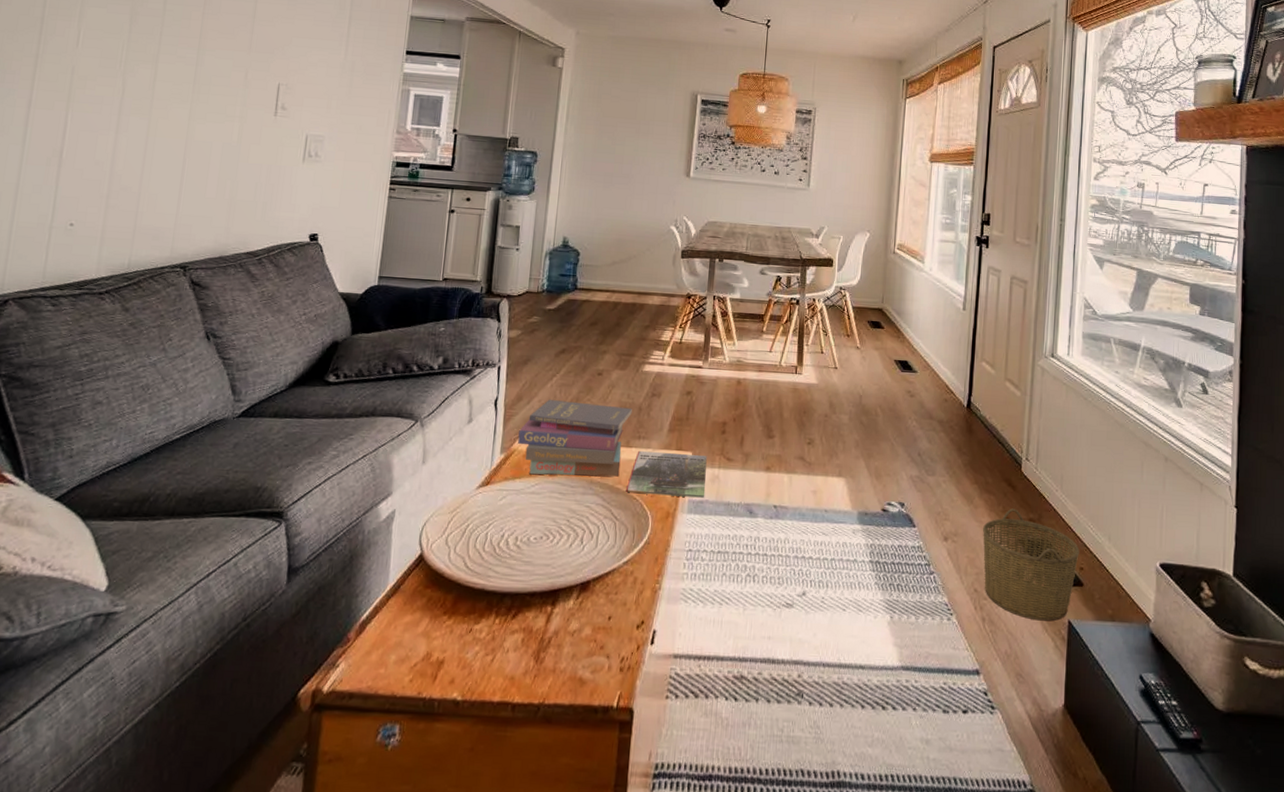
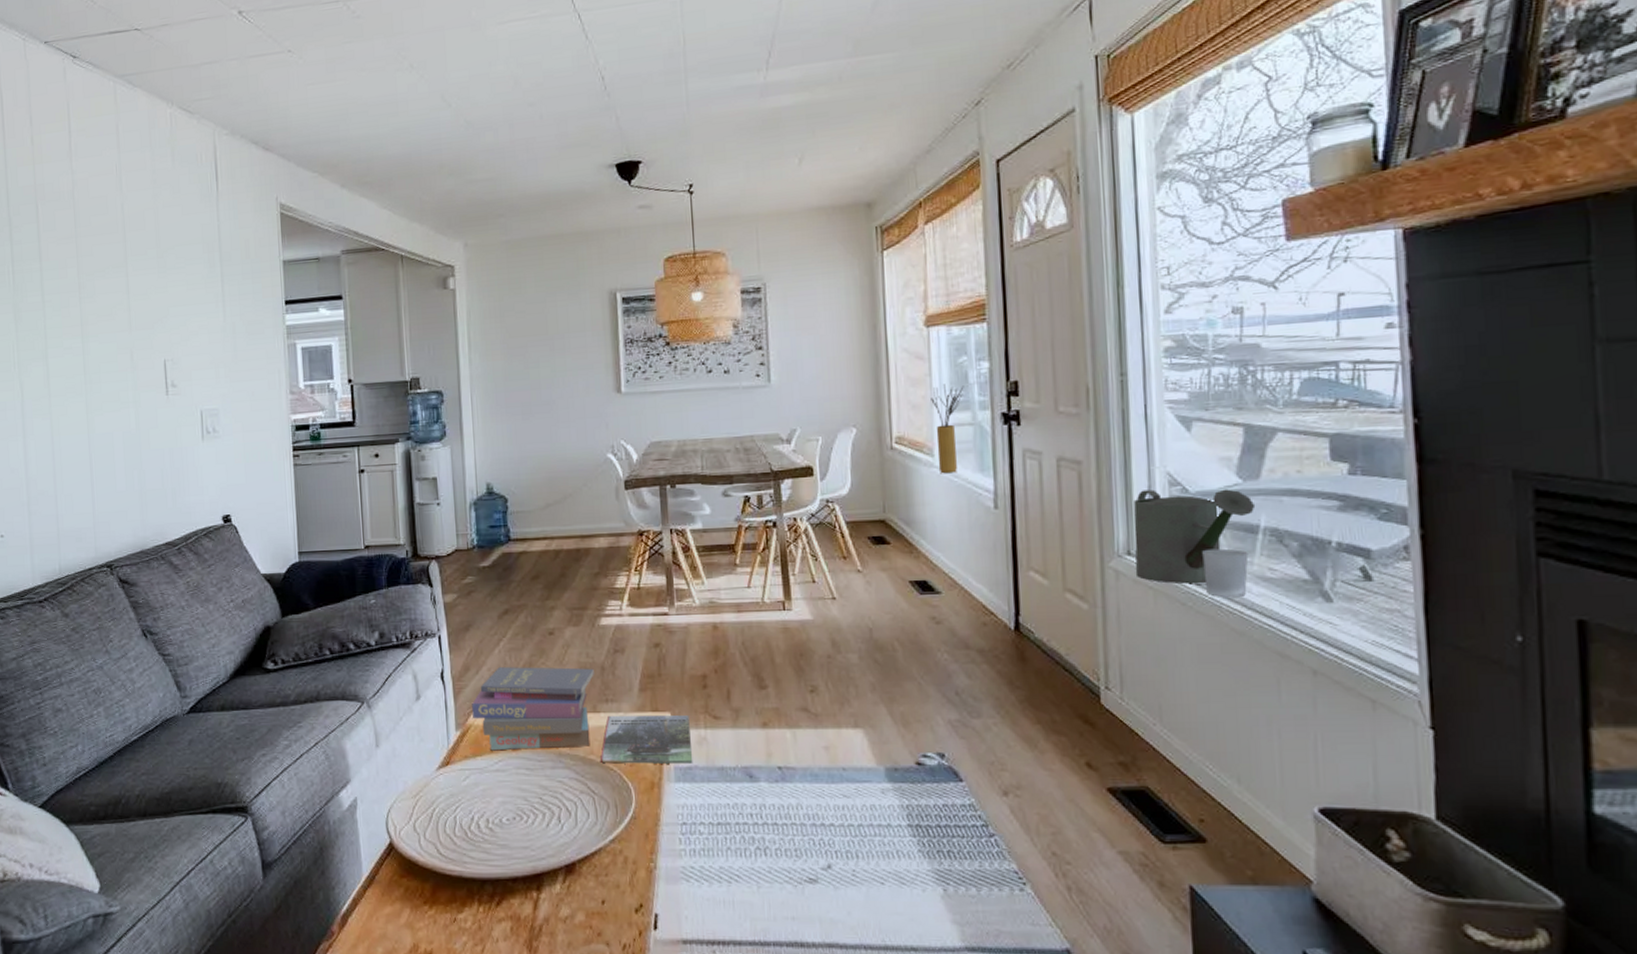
vase: none [926,208,952,279] -> present [931,384,964,474]
basket: present [982,508,1080,621] -> none [1054,751,1196,888]
watering can: none [1055,309,1139,385] -> present [1133,489,1256,585]
candle holder: none [1101,358,1132,398] -> present [1202,548,1249,598]

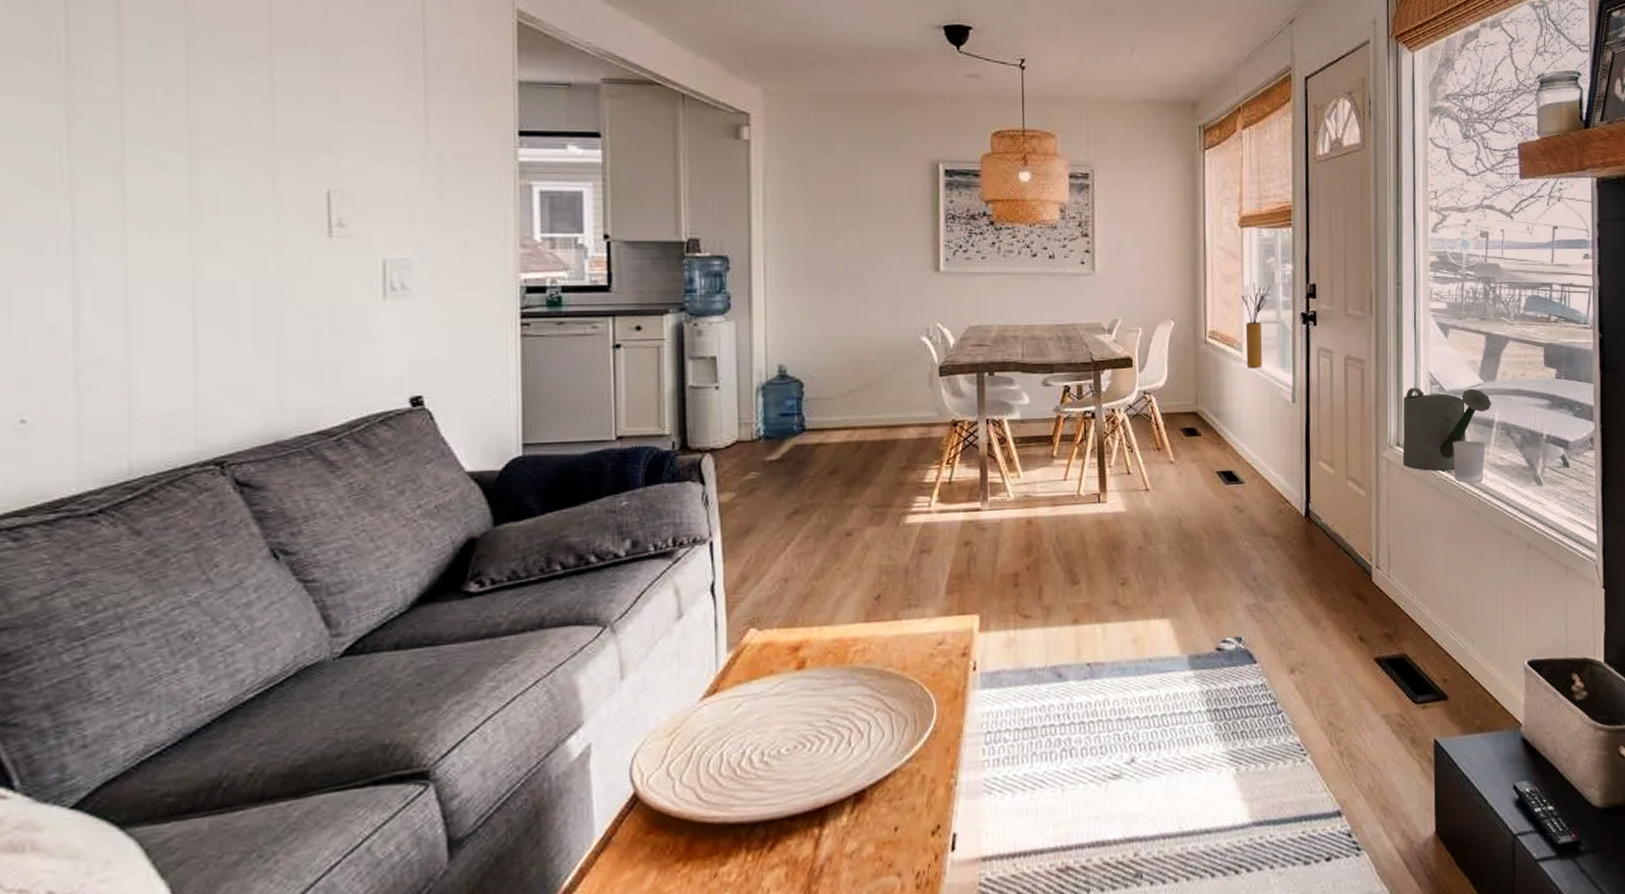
books: present [472,667,594,751] -> none [749,571,897,672]
magazine: present [599,714,693,764] -> none [899,617,1001,676]

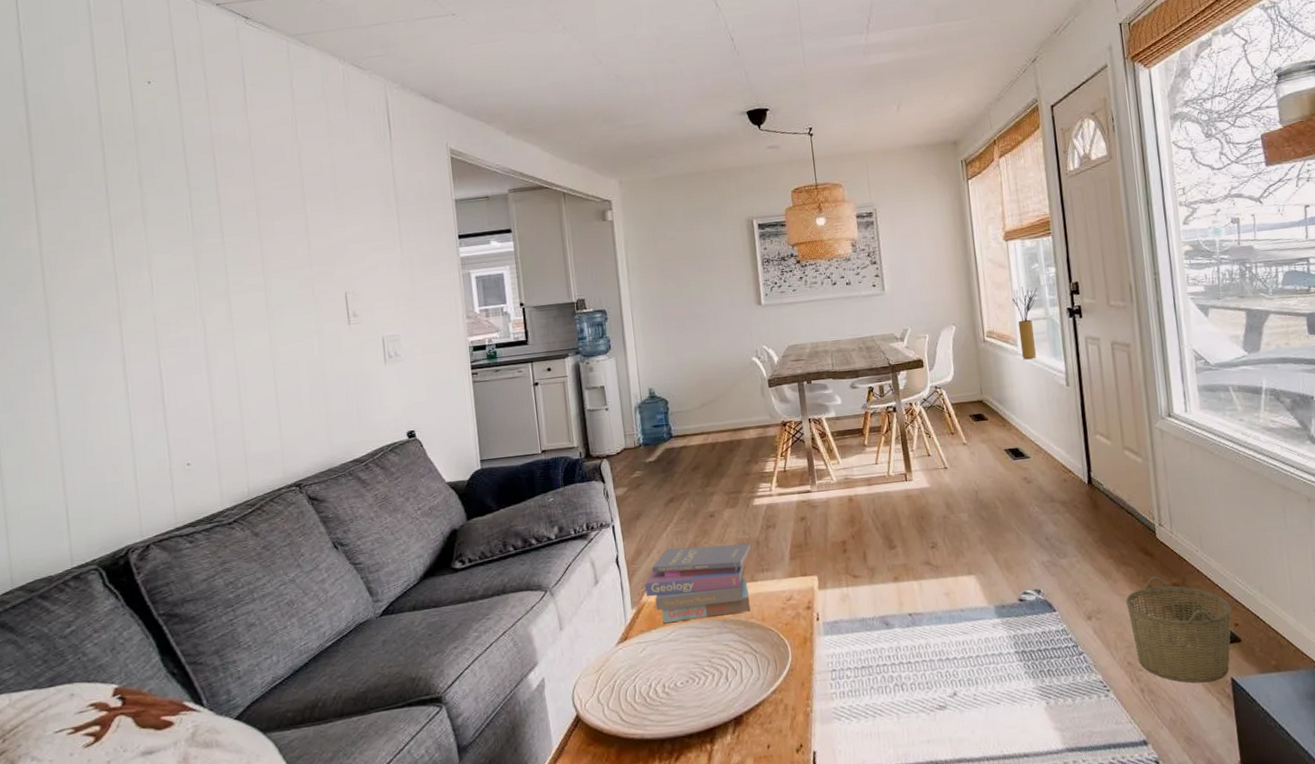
books: none [749,571,897,672] -> present [645,543,751,624]
basket: none [1333,625,1442,746] -> present [1125,576,1232,683]
watering can: present [1402,387,1492,472] -> none [1170,360,1259,438]
candle holder: present [1453,440,1486,484] -> none [1223,407,1257,447]

